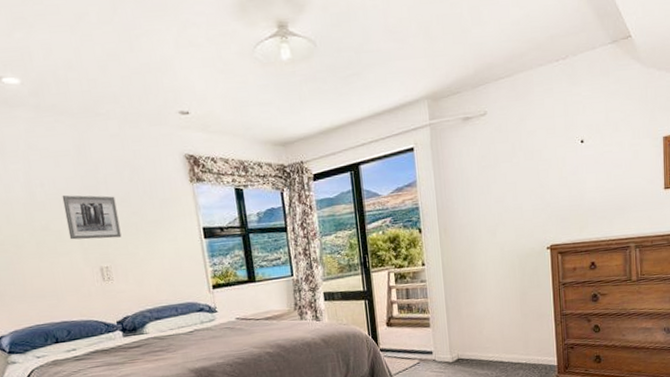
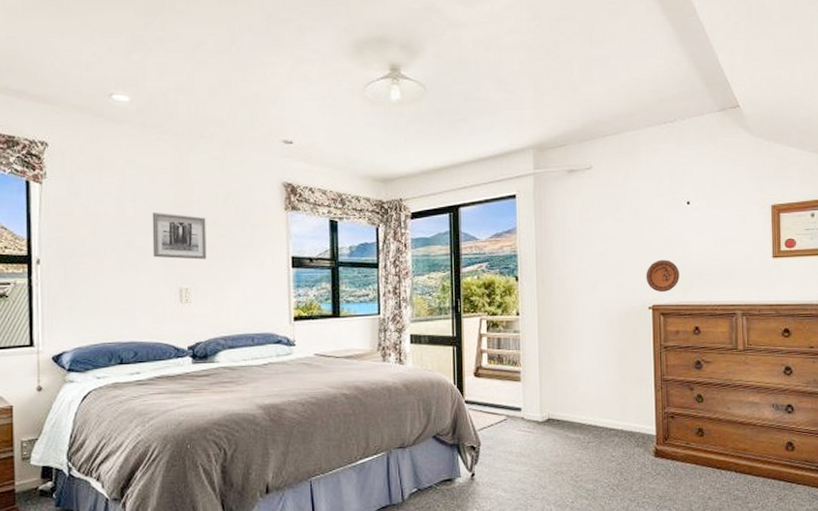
decorative plate: none [543,200,575,233] -> present [646,260,680,293]

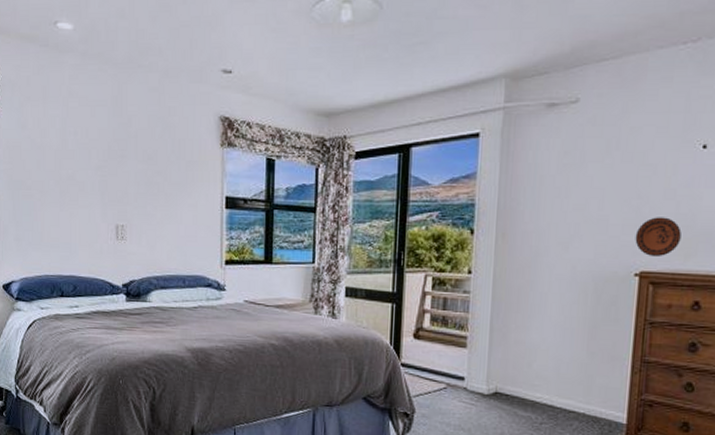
wall art: present [152,212,207,260] -> none [92,145,143,196]

